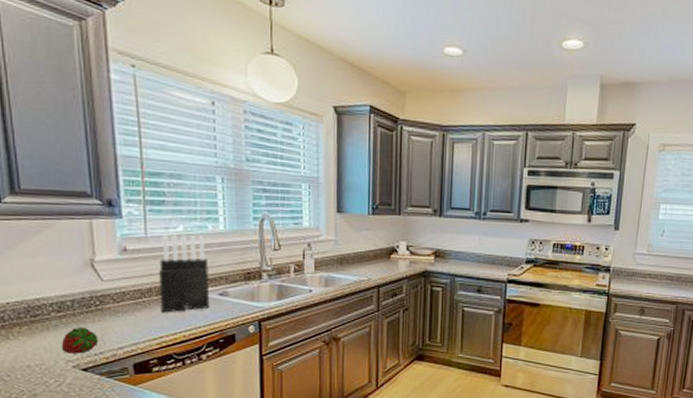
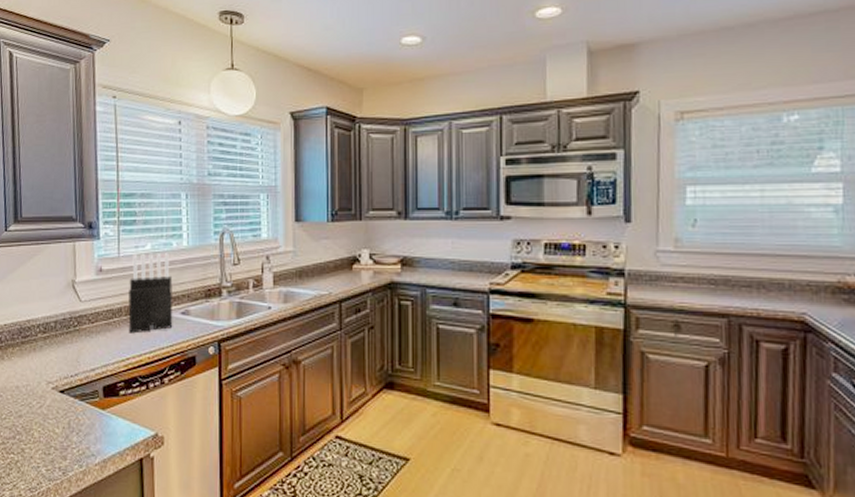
fruit: present [61,327,99,354] -> none [44,347,75,375]

